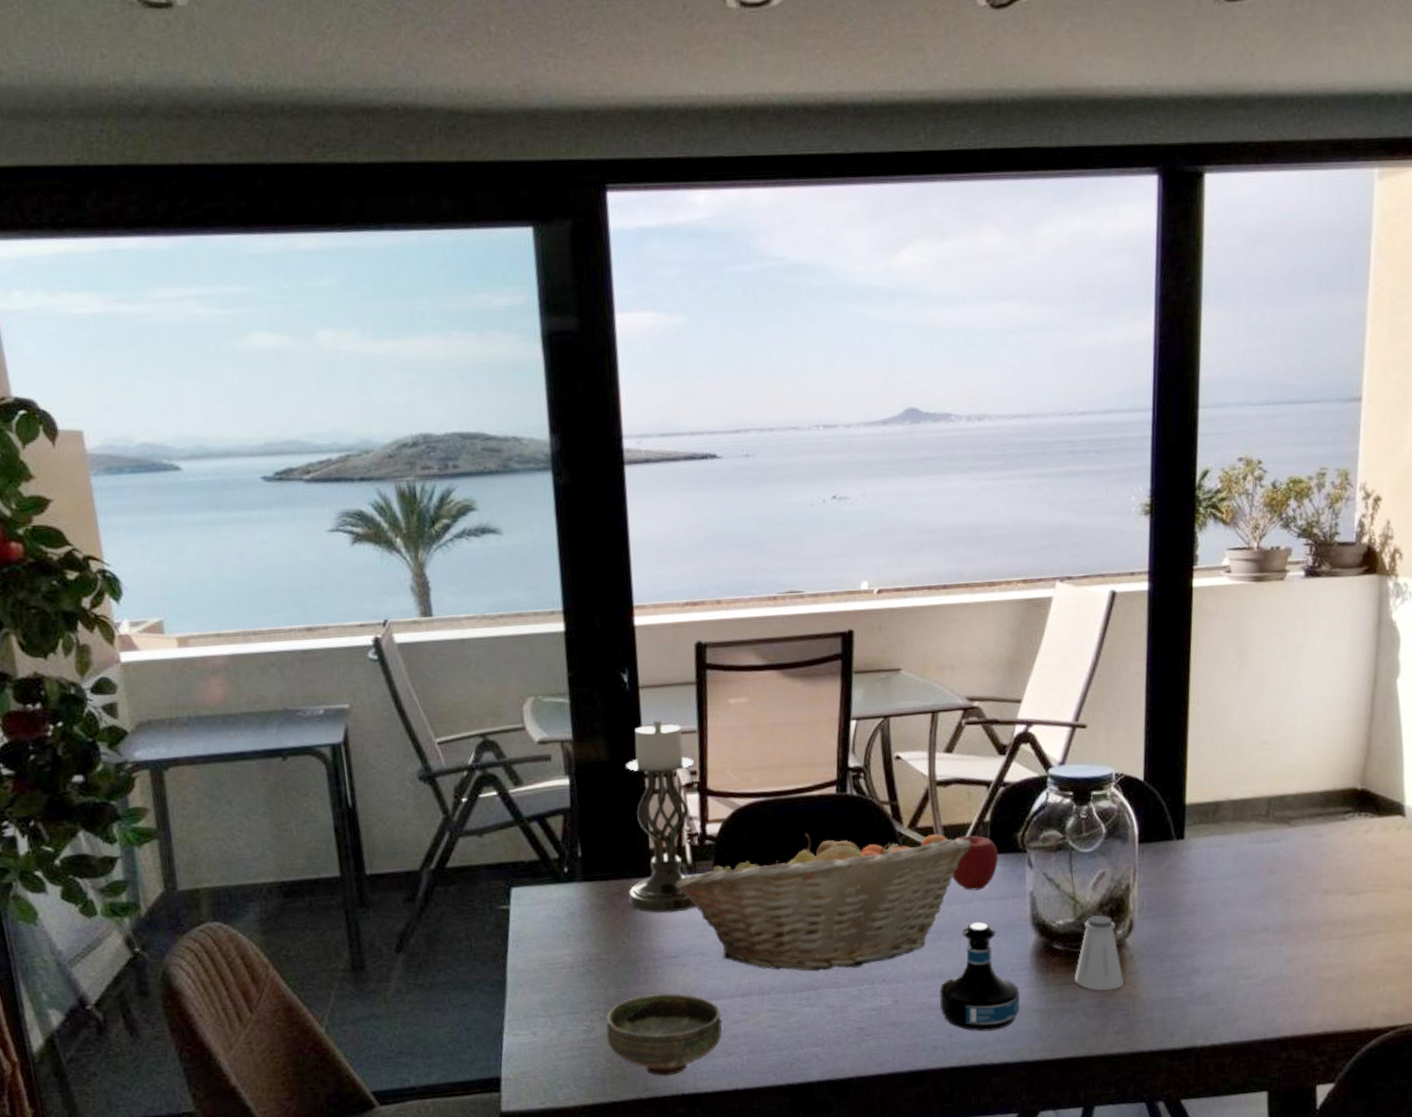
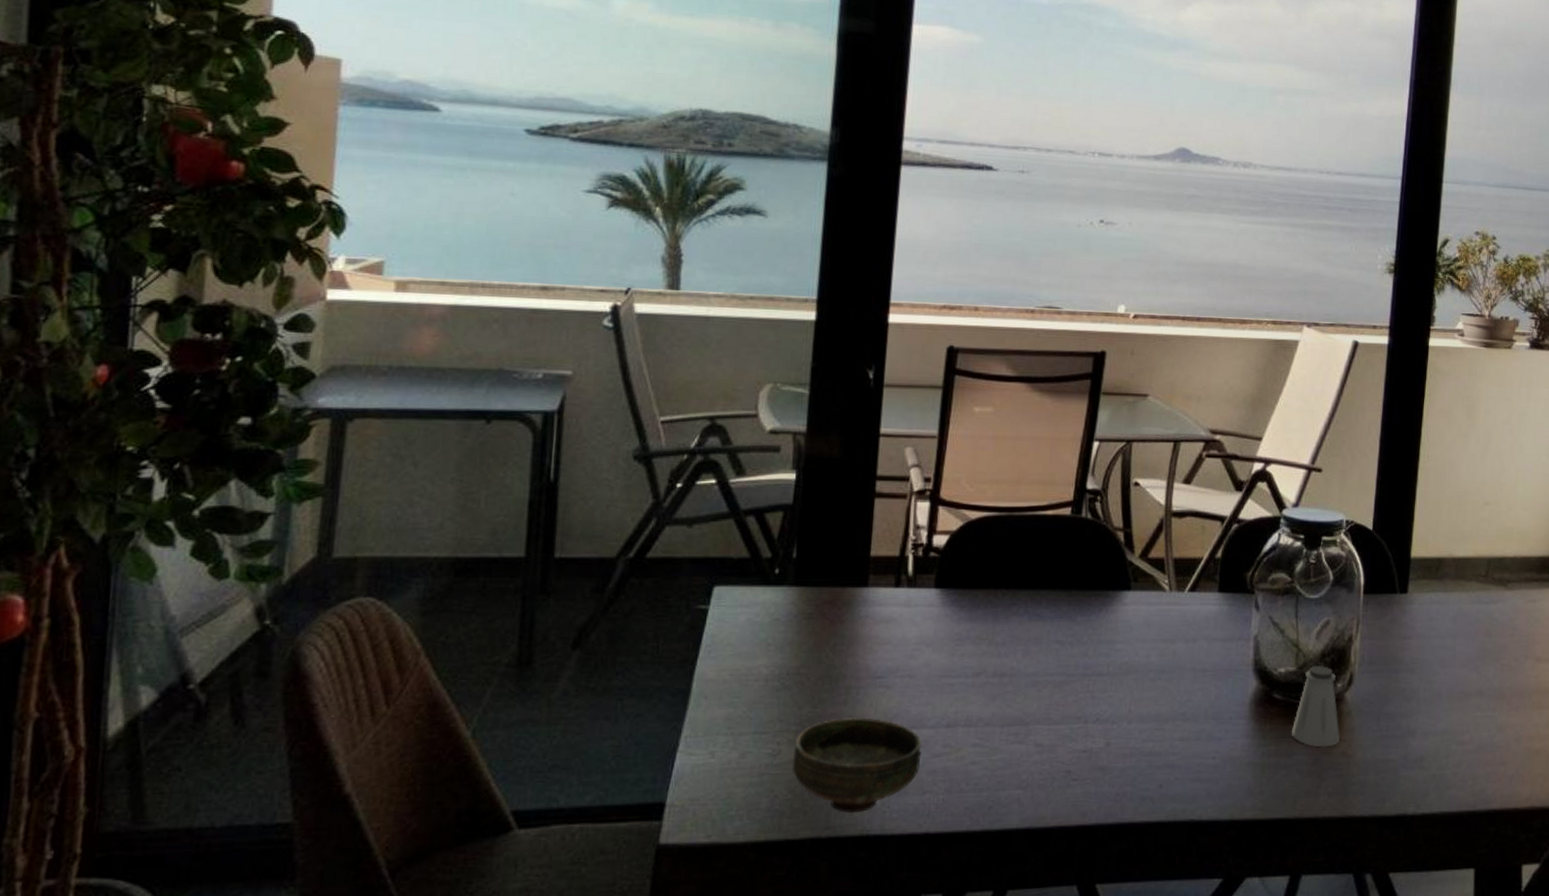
candle holder: present [626,720,696,913] -> none [839,421,929,628]
fruit basket: present [674,833,972,972] -> none [891,553,1201,705]
tequila bottle: present [939,922,1020,1031] -> none [1153,664,1236,784]
apple: present [952,835,999,891] -> none [1178,571,1227,629]

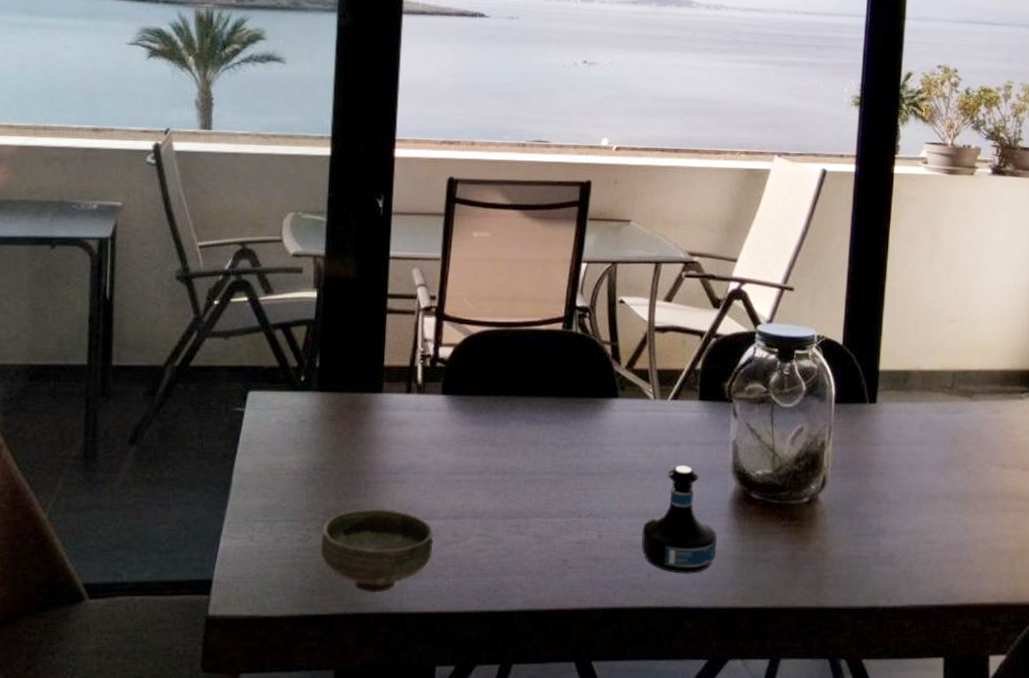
tequila bottle: none [1153,664,1236,784] -> present [641,466,717,574]
saltshaker: present [1292,666,1341,747] -> none [769,469,815,543]

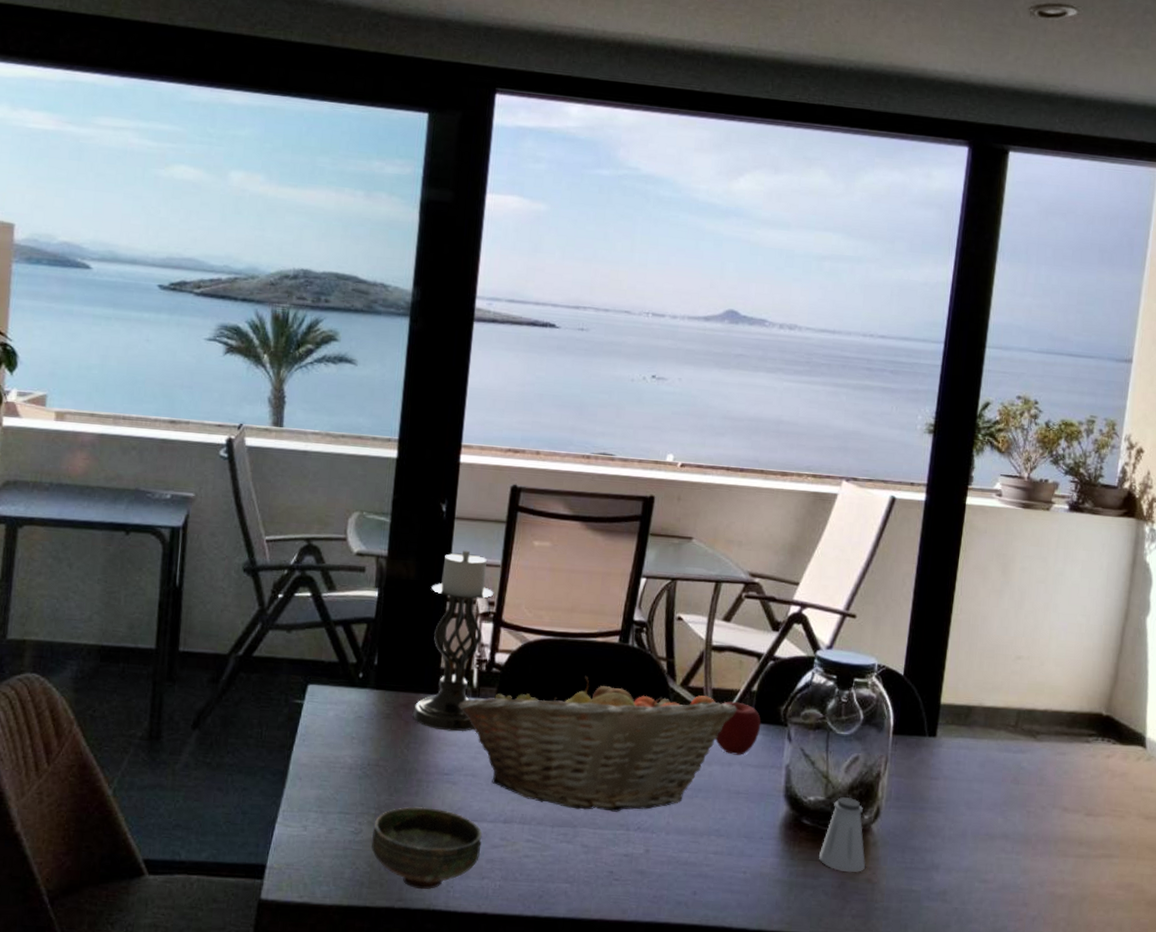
candle holder: none [358,245,434,430] -> present [413,550,493,732]
fruit basket: none [403,364,683,500] -> present [457,675,737,812]
tequila bottle: present [641,466,717,574] -> none [688,786,766,895]
apple: none [662,381,707,434] -> present [715,701,761,755]
saltshaker: none [769,469,815,543] -> present [819,797,866,873]

